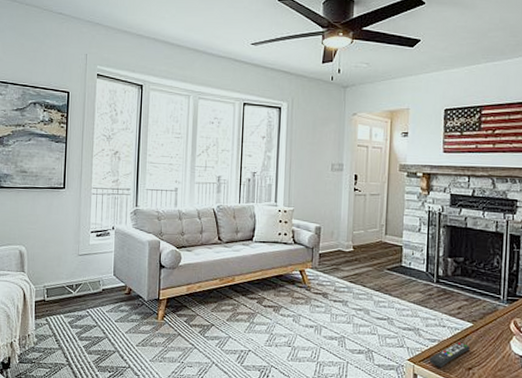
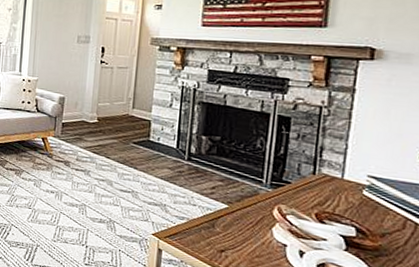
remote control: present [429,342,470,368] -> none [176,222,224,247]

